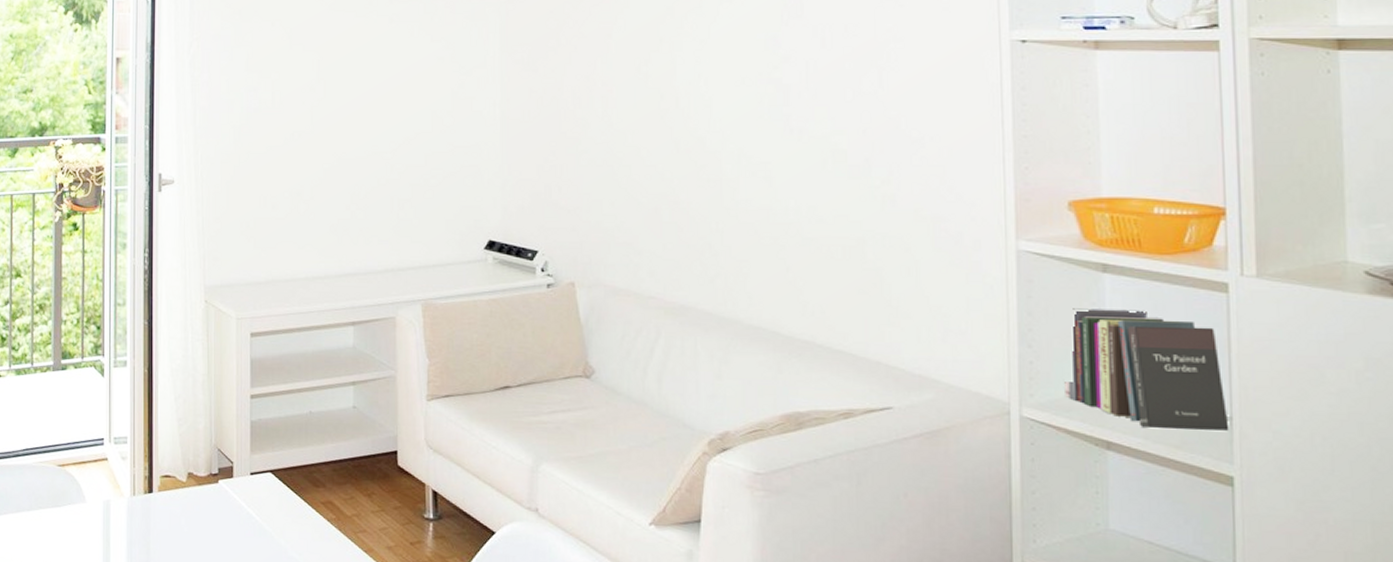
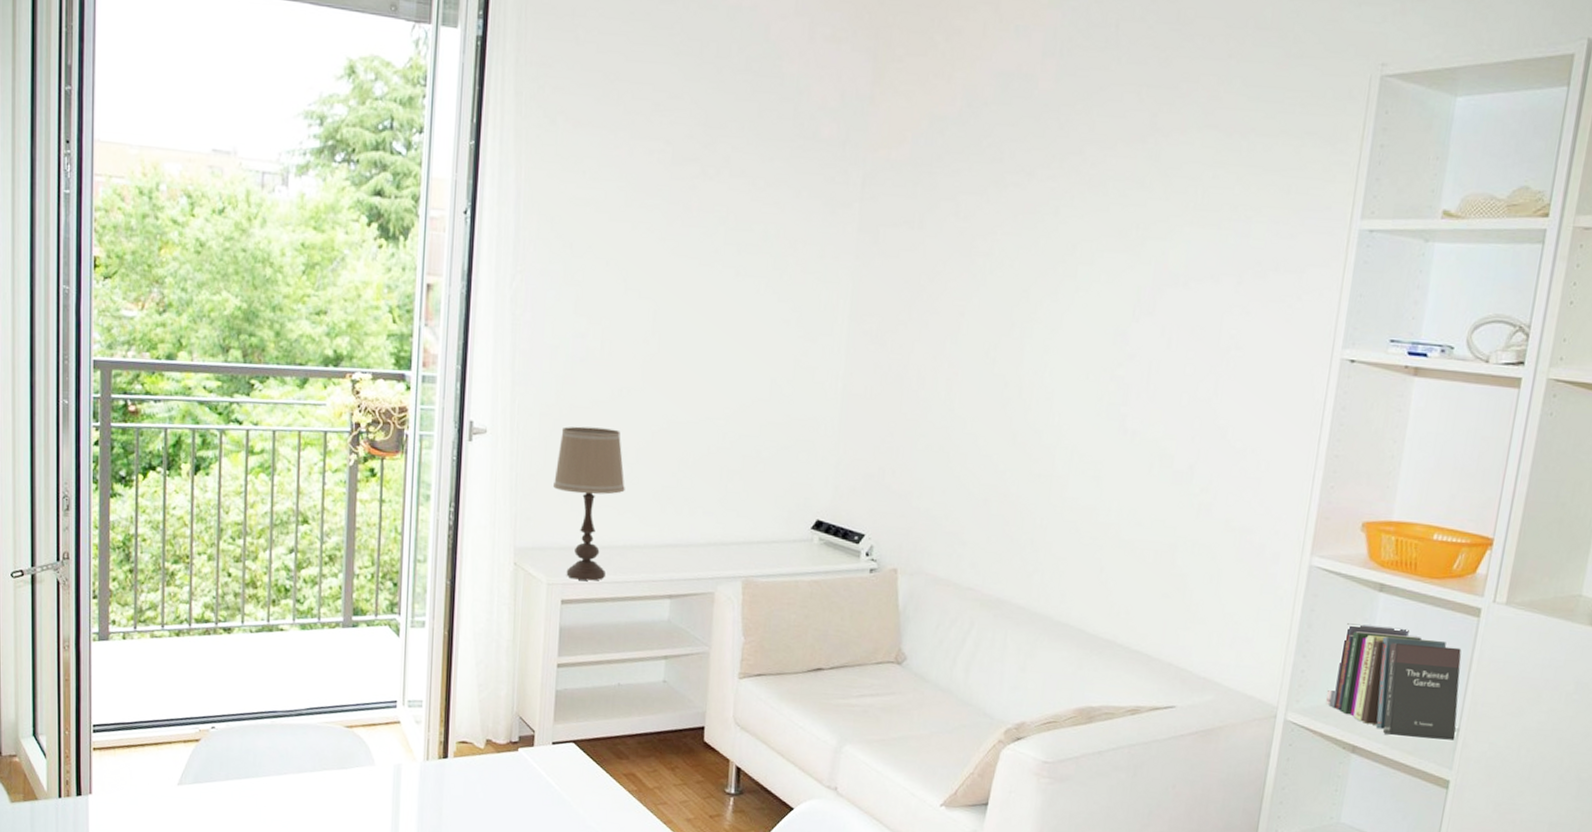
table lamp: none [237,170,303,313] -> present [553,426,625,581]

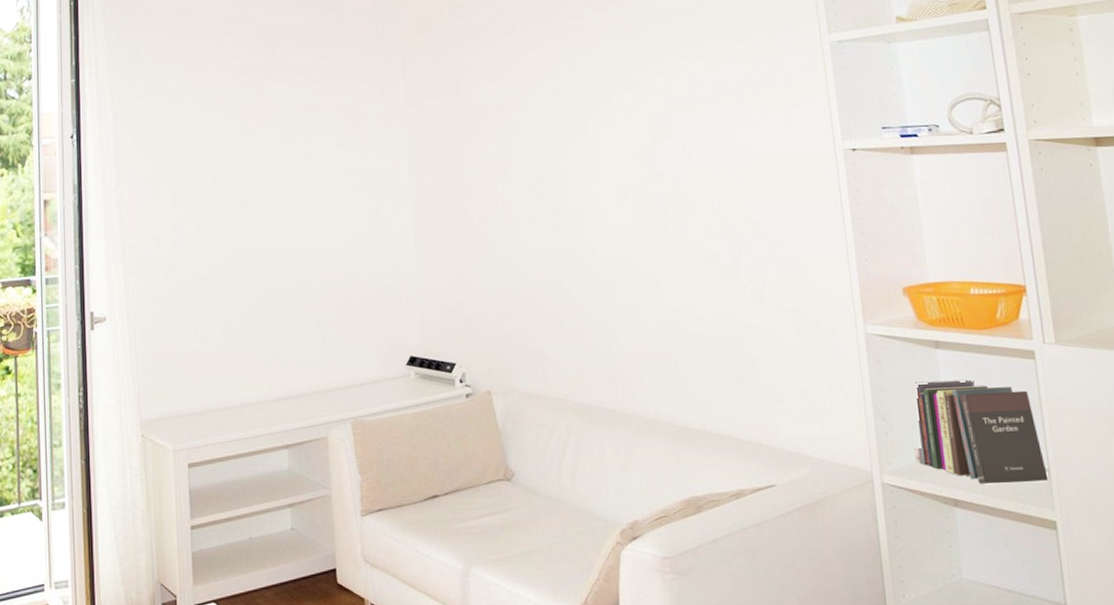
table lamp: present [553,426,625,581] -> none [170,301,234,443]

